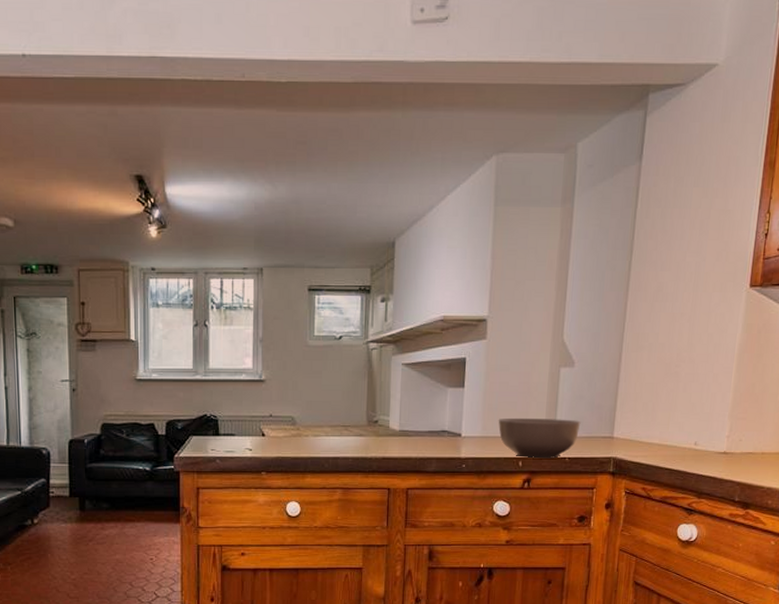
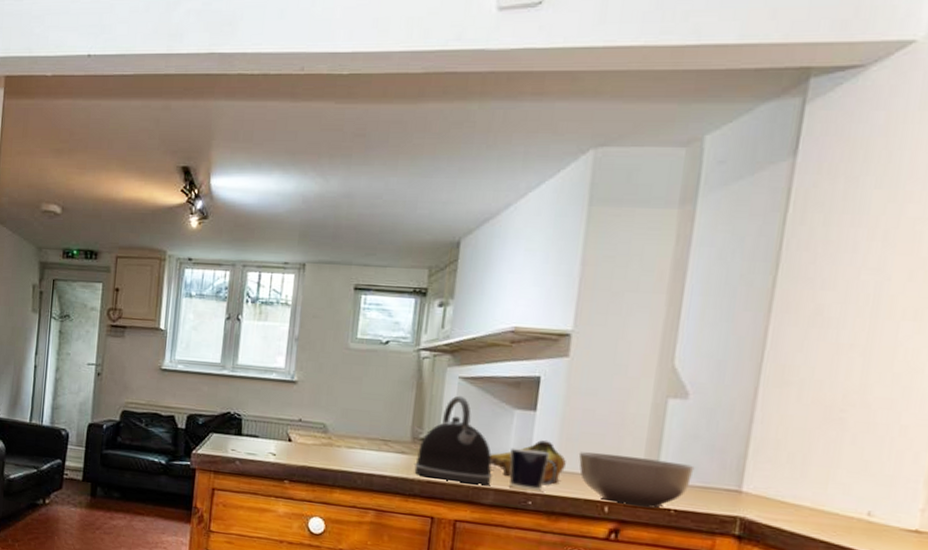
kettle: none [370,380,435,456] -> present [413,395,493,486]
fruit: none [430,412,489,449] -> present [489,440,566,485]
mug: none [446,421,484,456] -> present [509,448,558,492]

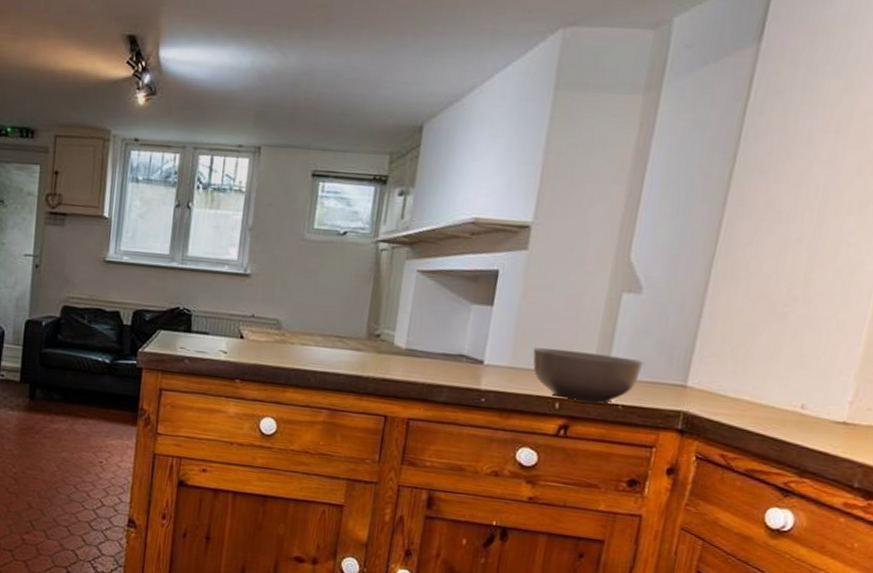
kettle: present [413,395,493,486] -> none [368,289,448,383]
fruit: present [489,440,566,485] -> none [444,336,520,382]
mug: present [509,448,558,492] -> none [463,344,512,389]

